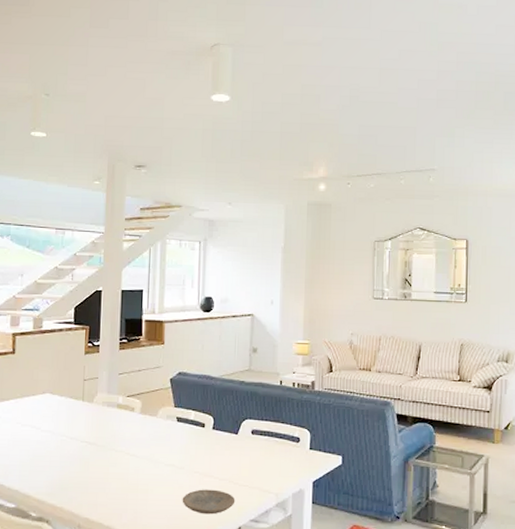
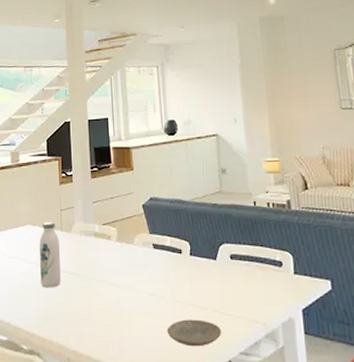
water bottle: none [56,391,79,457] -> present [39,222,61,288]

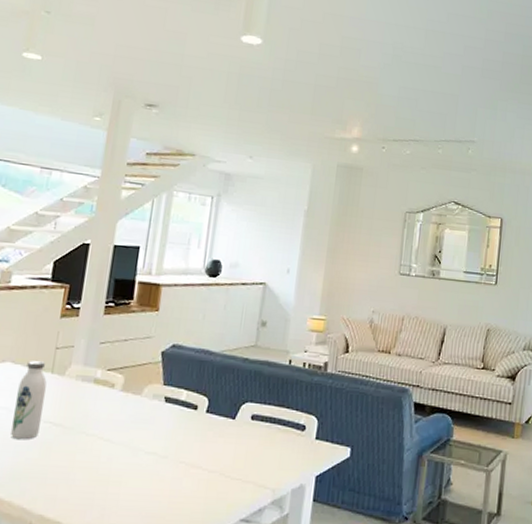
plate: present [166,319,222,347] -> none [161,482,225,513]

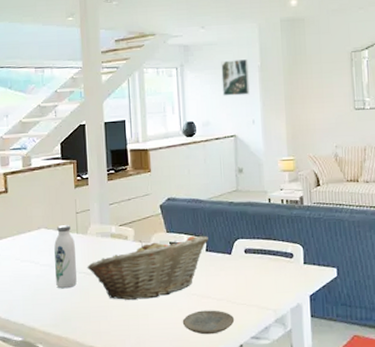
fruit basket: none [55,390,212,463] -> present [87,235,208,300]
plate: none [161,482,225,513] -> present [182,310,235,335]
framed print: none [259,198,294,240] -> present [221,59,250,96]

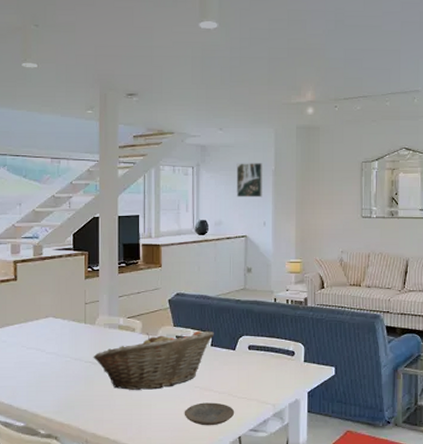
water bottle: present [54,225,77,289] -> none [61,315,82,377]

